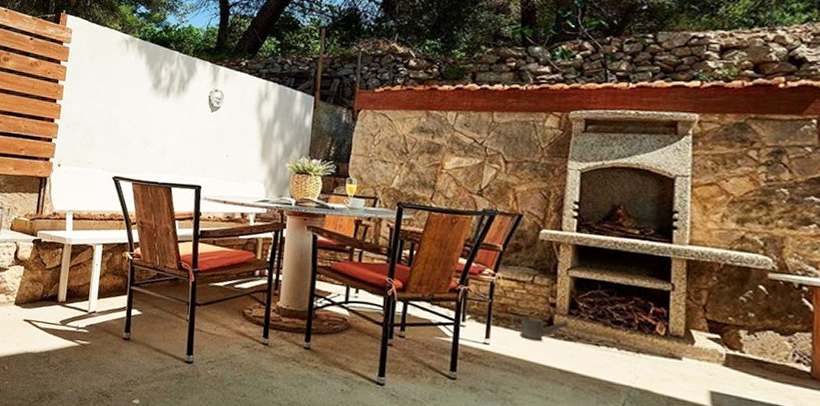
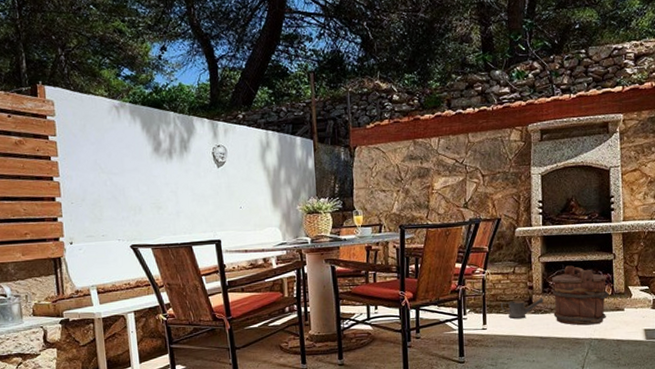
bucket: none [580,286,661,370] -> present [551,265,609,325]

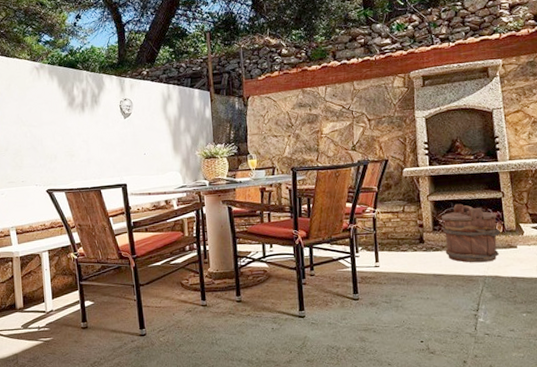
watering can: present [500,298,543,319] -> none [391,235,434,257]

